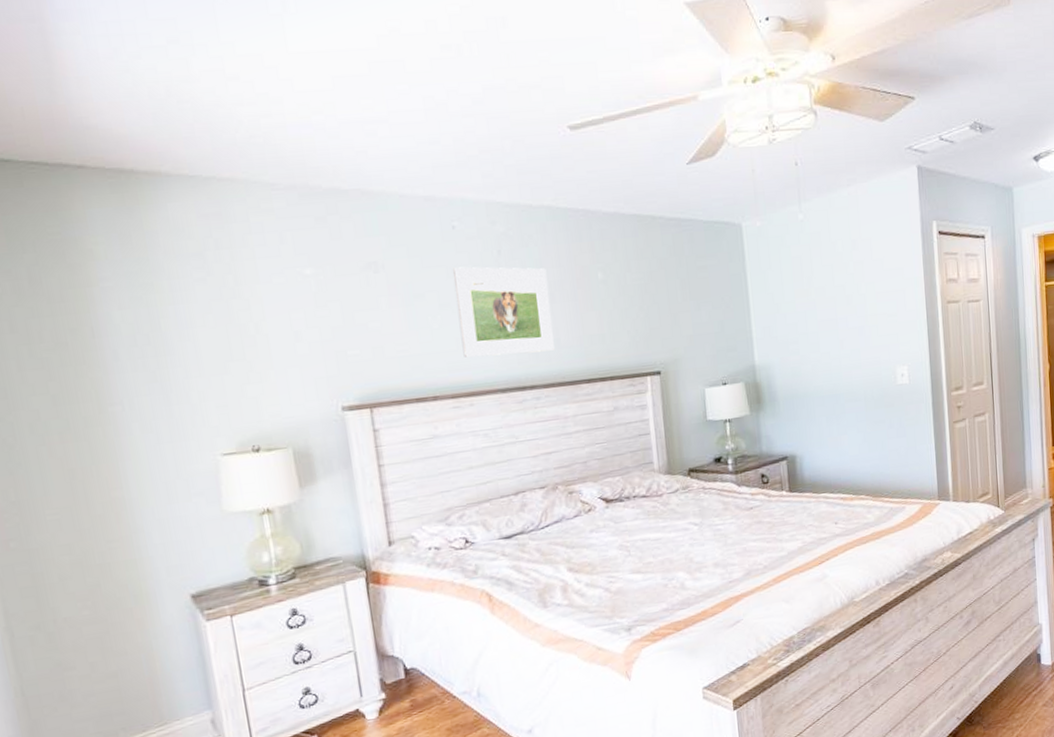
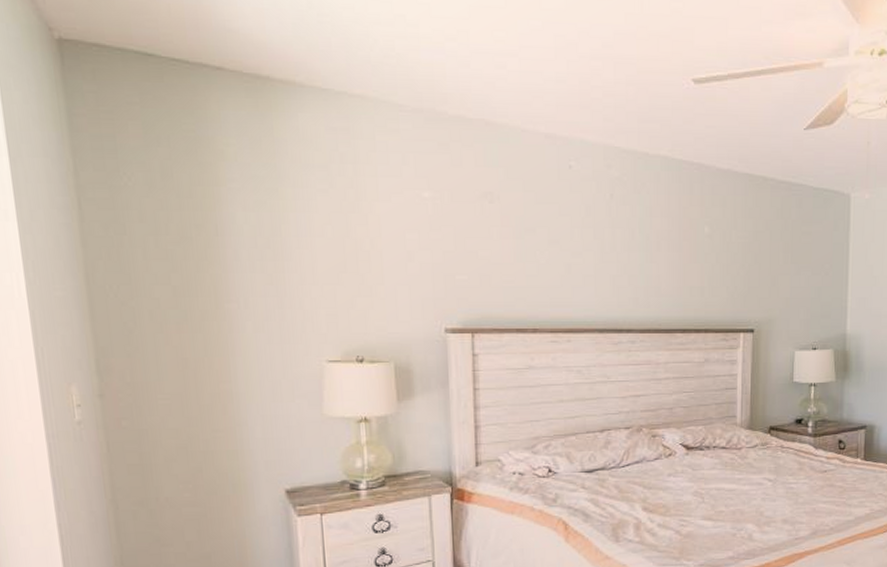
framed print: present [452,267,555,357] -> none [564,206,655,297]

